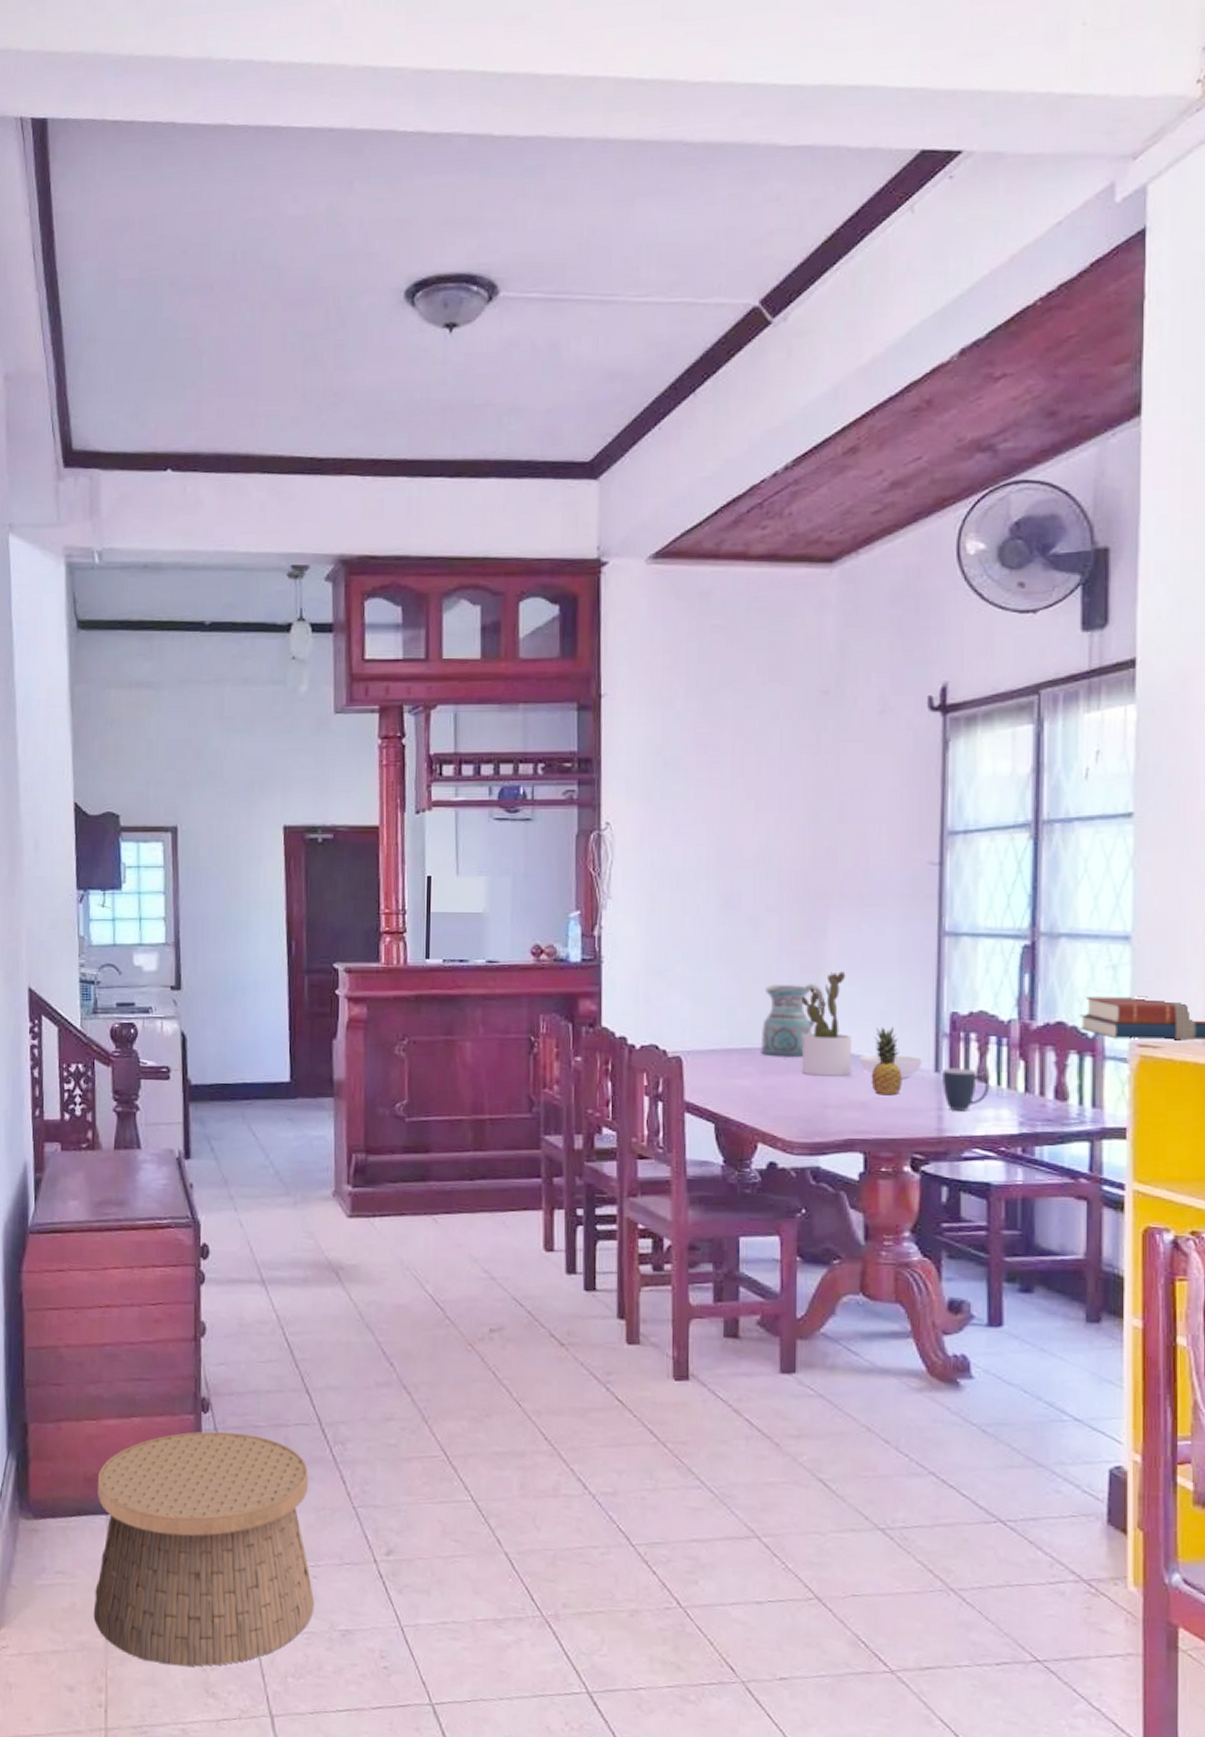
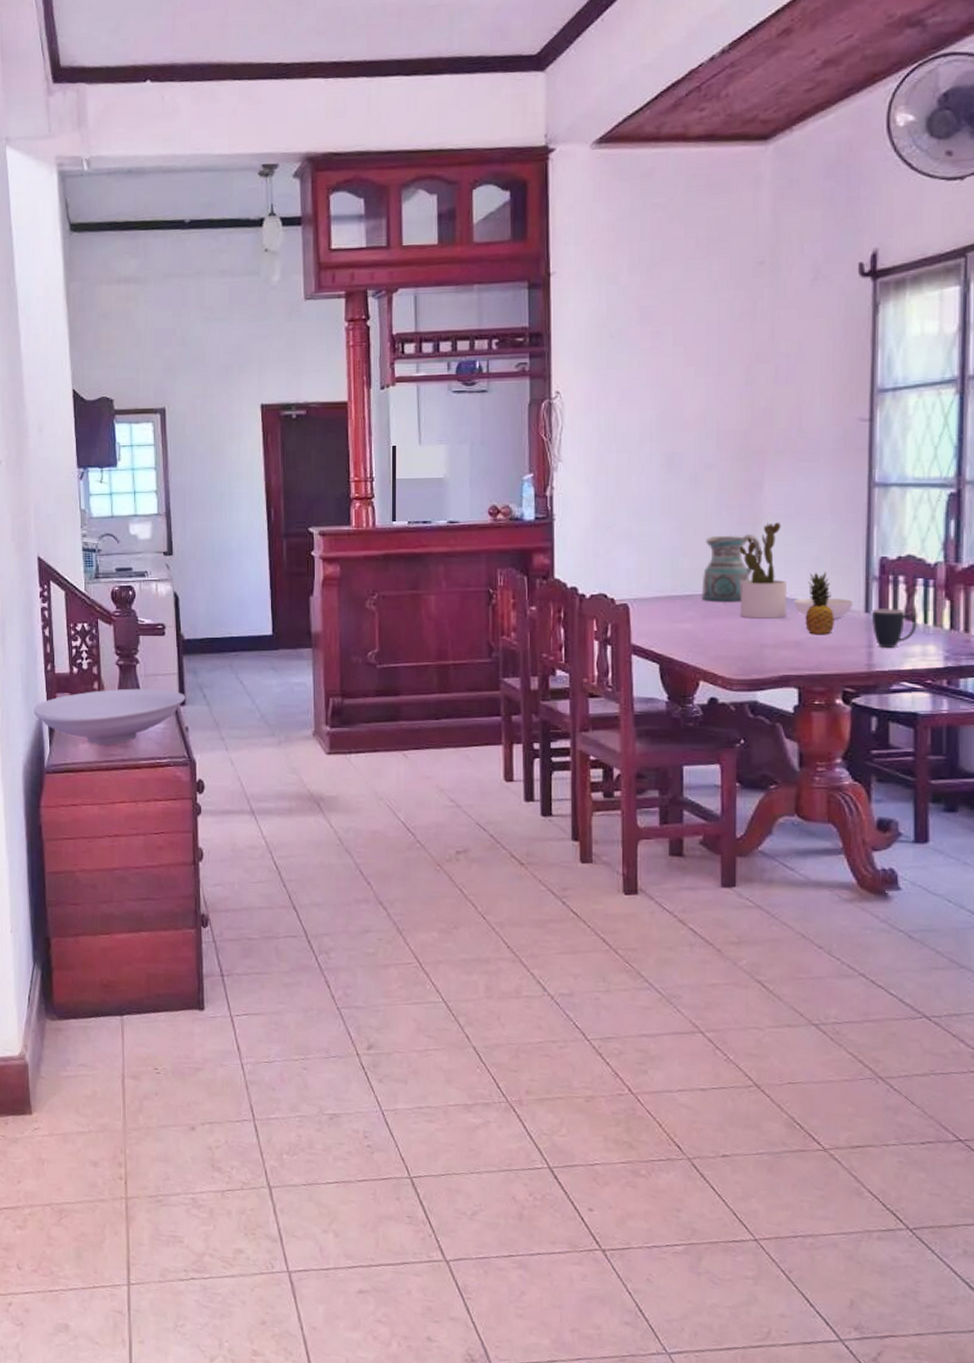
decorative bowl: none [18,1138,191,1202] -> present [34,688,186,745]
basket: present [93,1431,315,1667] -> none [112,943,305,1146]

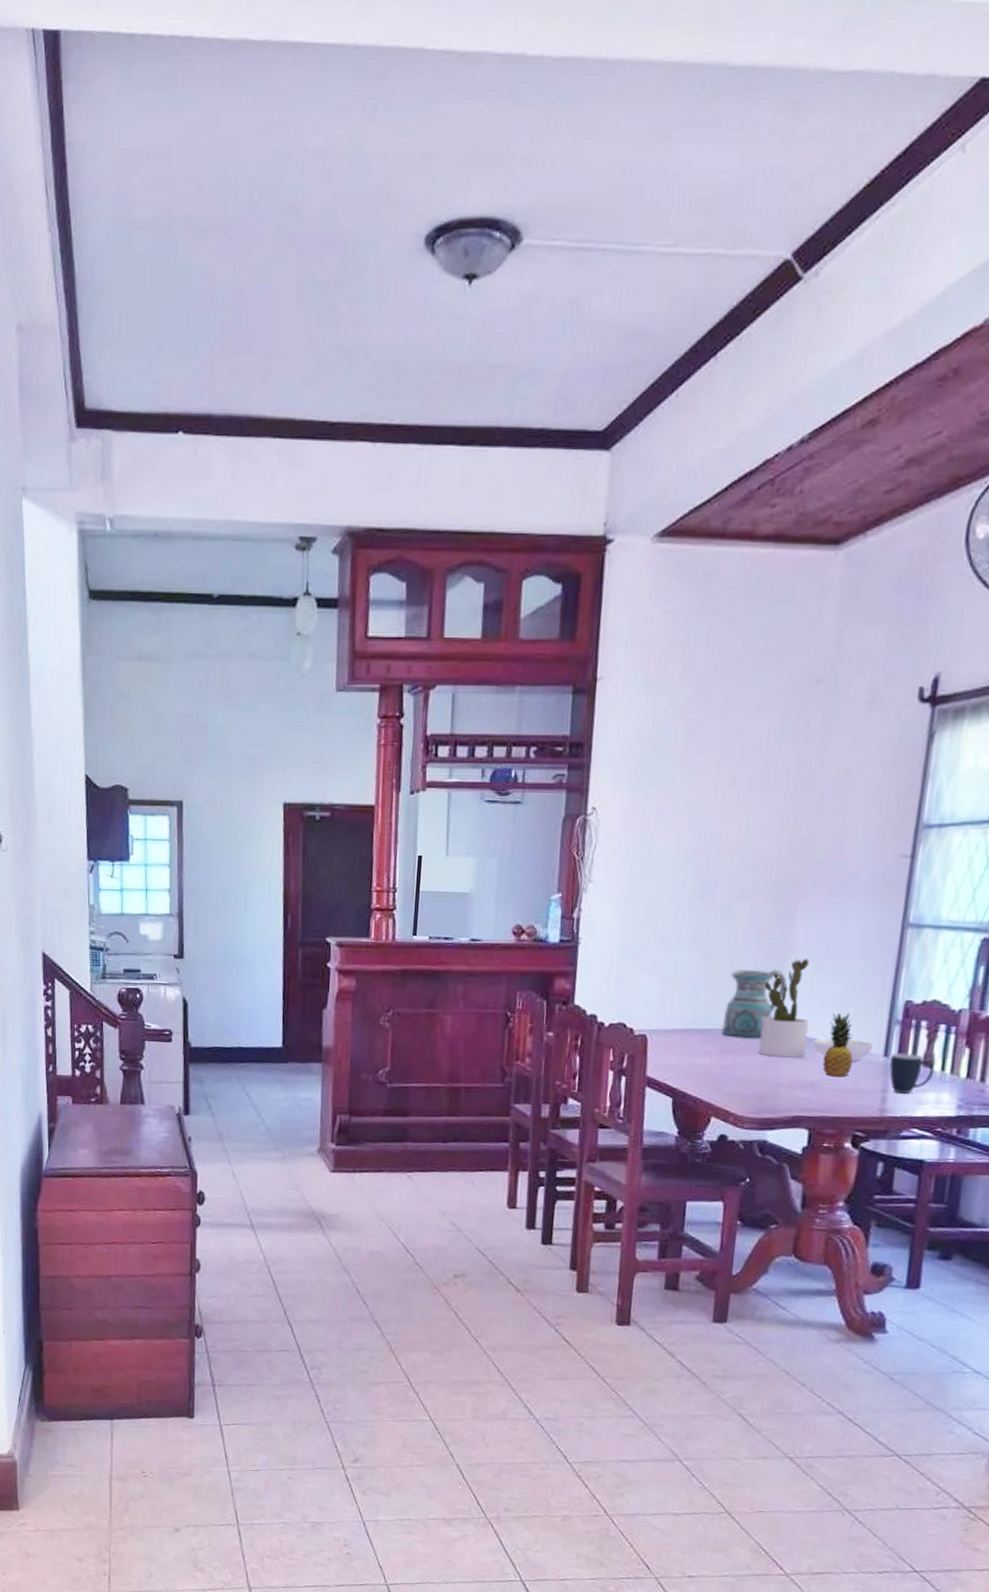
decorative bowl: present [34,688,186,745] -> none [33,1094,190,1152]

